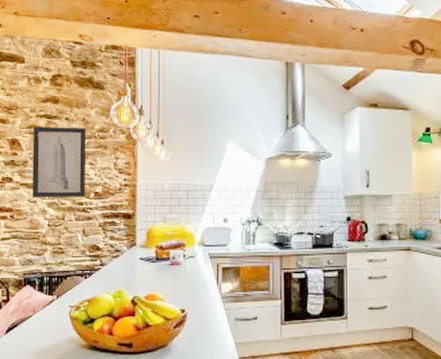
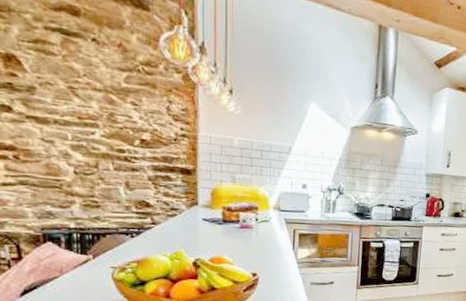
wall art: present [32,126,87,197] -> none [40,41,128,144]

